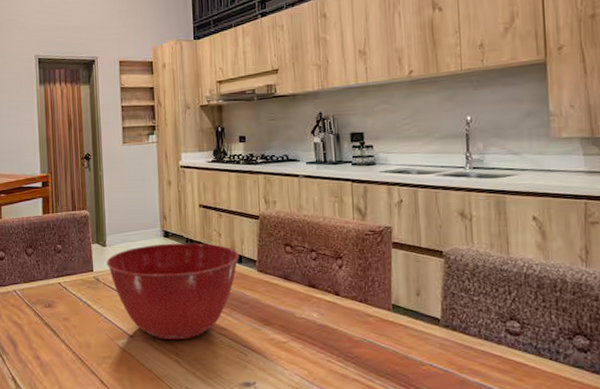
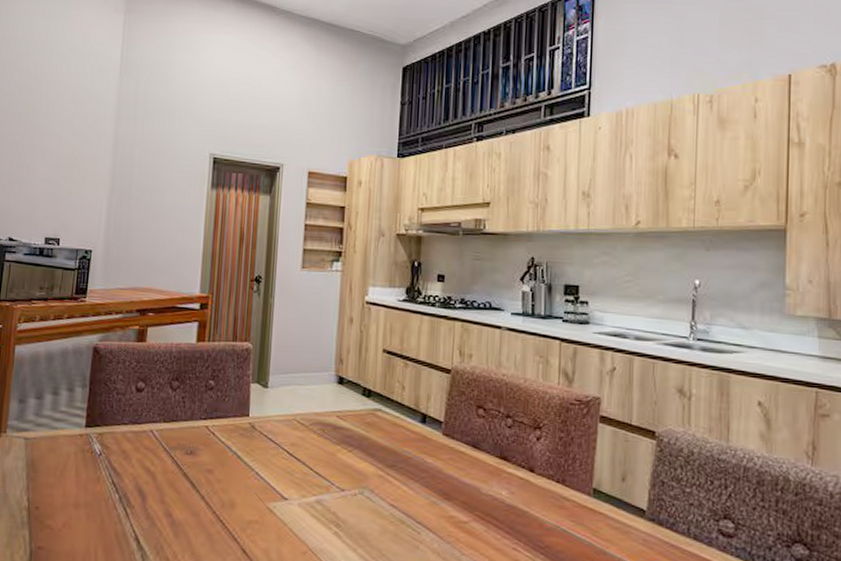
mixing bowl: present [106,243,239,340] -> none [266,391,424,509]

